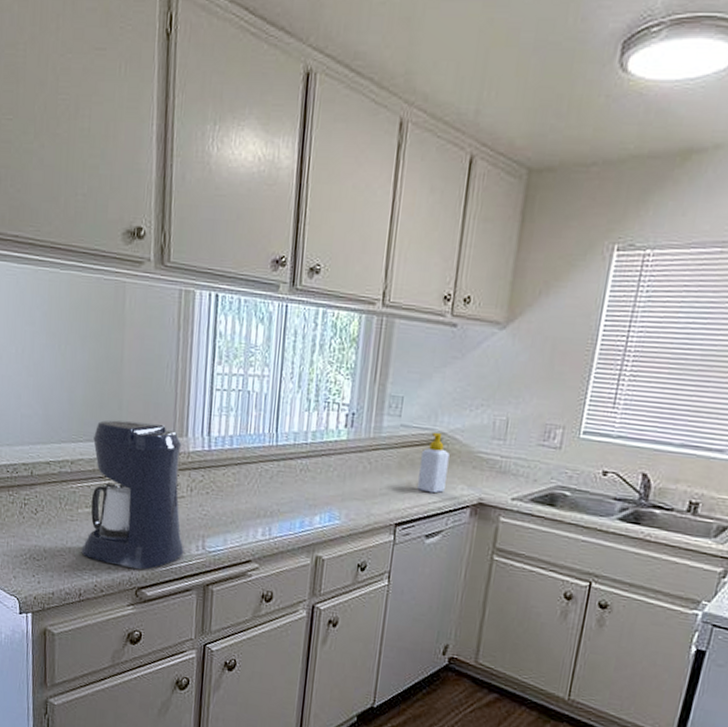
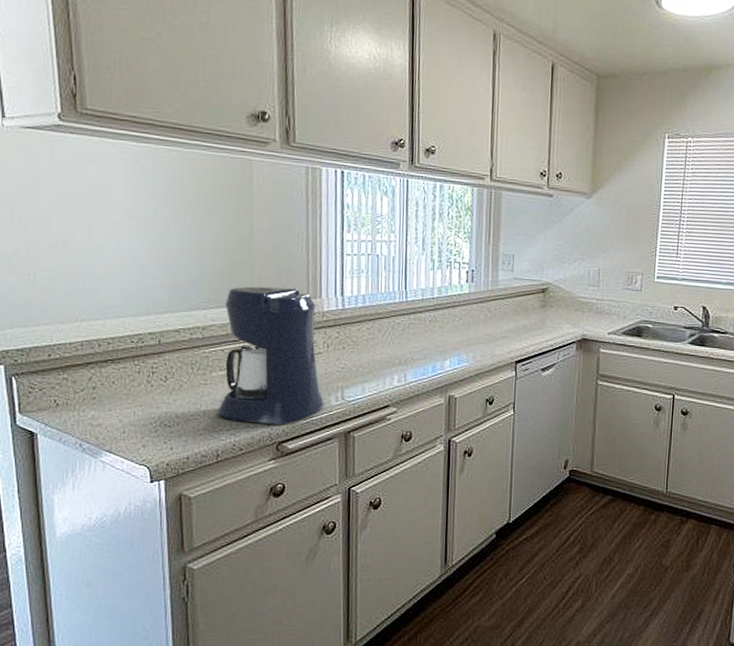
soap bottle: present [417,432,450,494] -> none [532,282,556,334]

